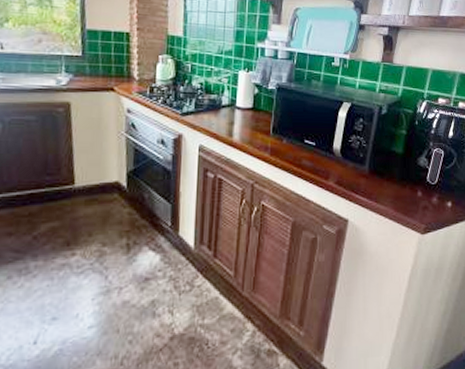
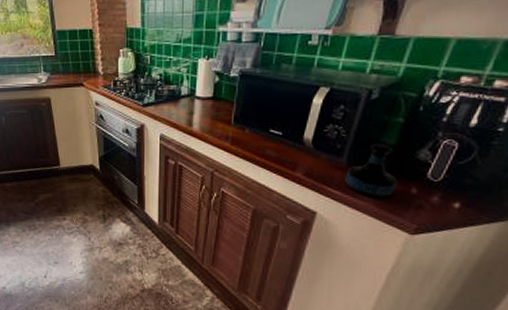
tequila bottle: none [369,152,408,202] -> present [345,143,398,199]

